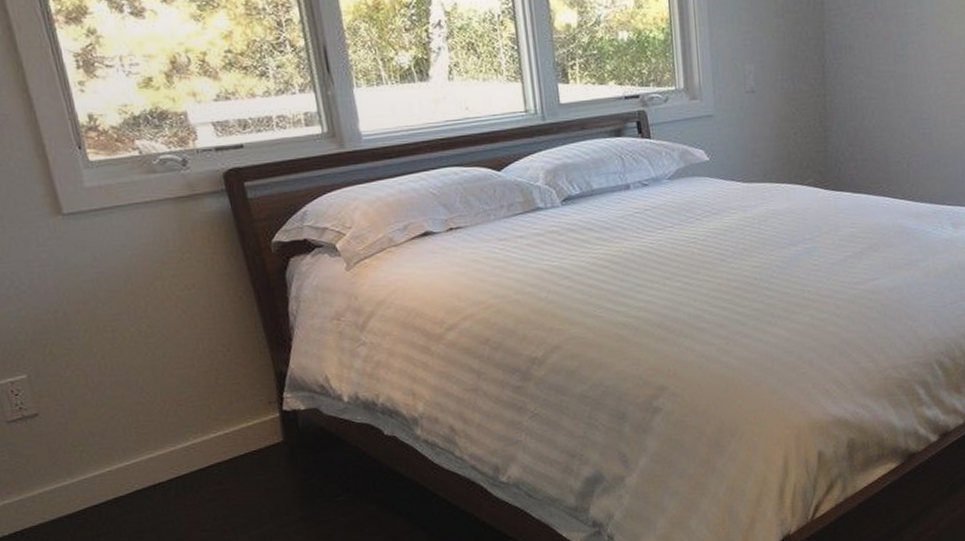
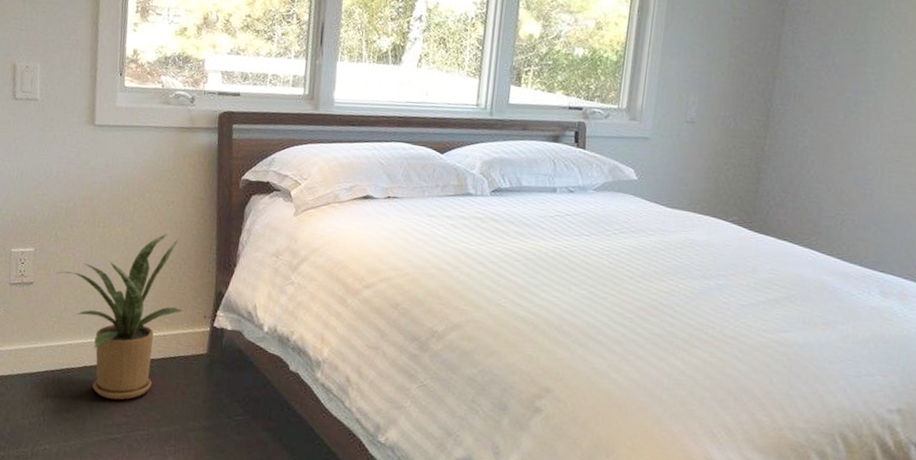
house plant: none [65,322,242,518] -> present [56,234,184,400]

